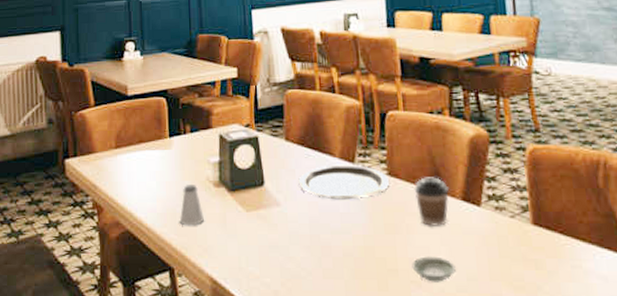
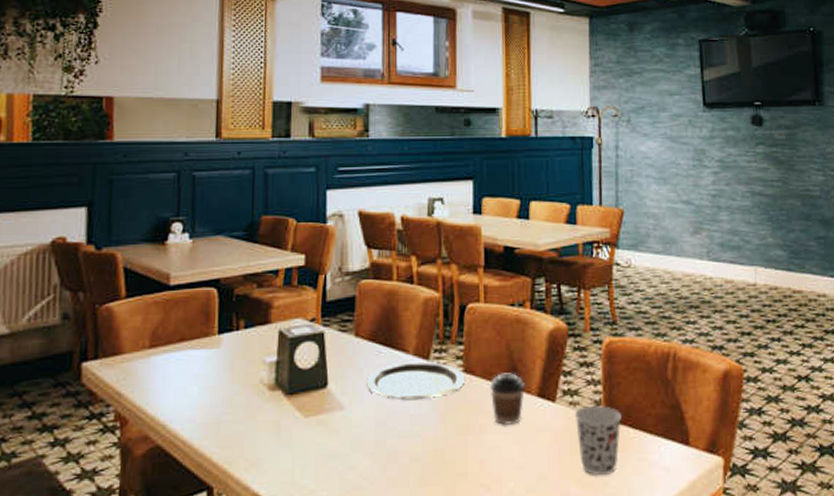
saltshaker: present [179,185,204,226] -> none [223,389,254,437]
saucer: present [412,256,456,282] -> none [482,457,526,484]
cup: none [501,210,552,279] -> present [574,404,623,475]

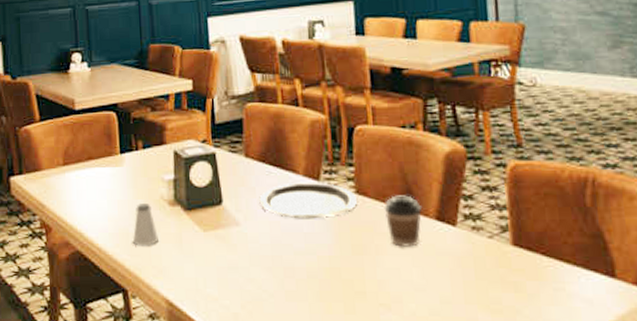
saltshaker: none [223,389,254,437] -> present [132,203,158,246]
cup: present [574,404,623,475] -> none [478,230,534,303]

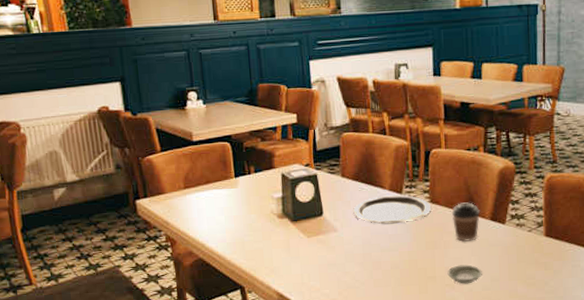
saltshaker: present [132,203,158,246] -> none [247,217,270,252]
saucer: none [381,278,428,305] -> present [447,264,482,284]

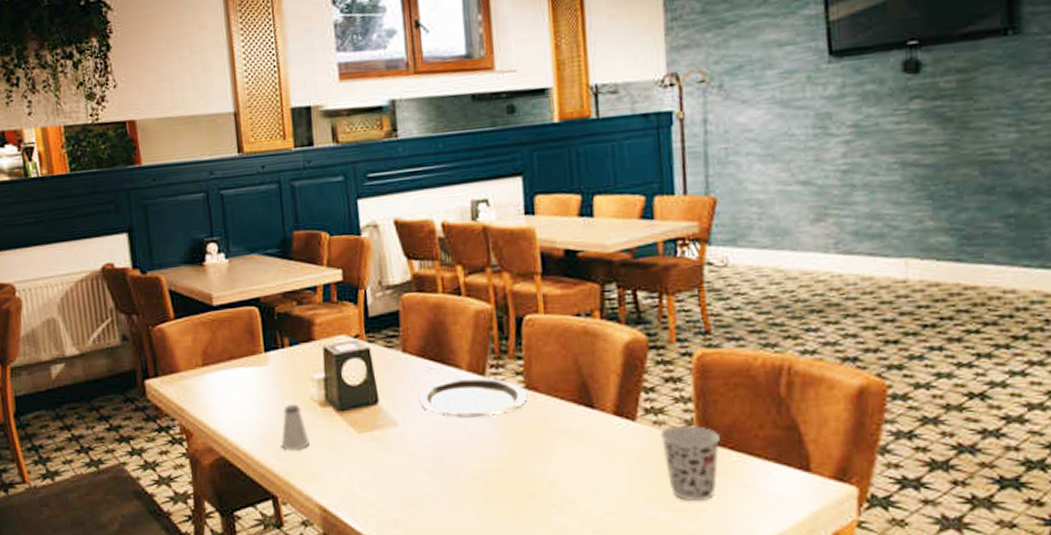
saltshaker: none [247,217,270,252] -> present [280,405,309,451]
saucer: present [447,264,482,284] -> none [552,477,604,506]
coffee cup: present [451,202,481,242] -> none [556,389,599,445]
cup: none [520,225,560,278] -> present [659,424,721,500]

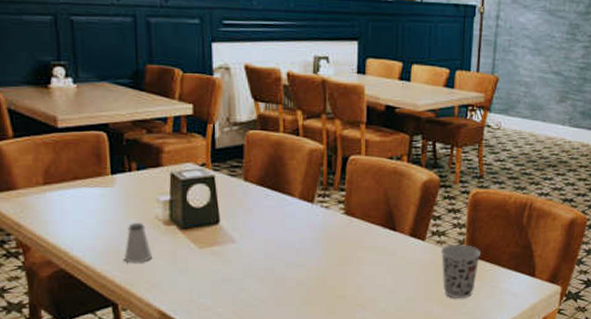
plate: present [418,377,528,418] -> none [256,204,346,237]

